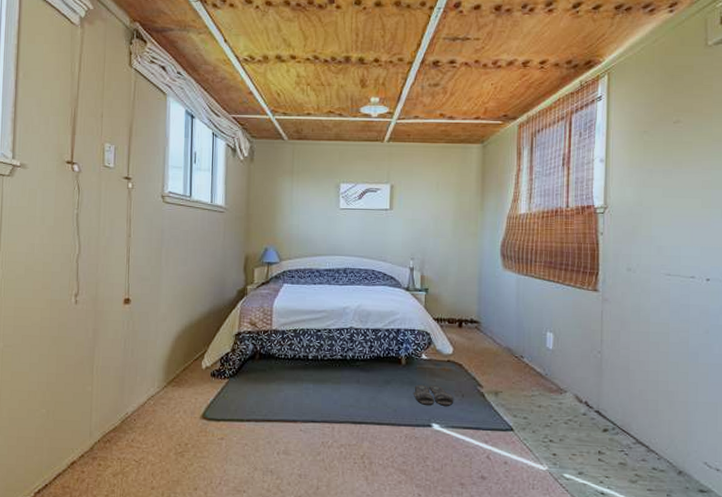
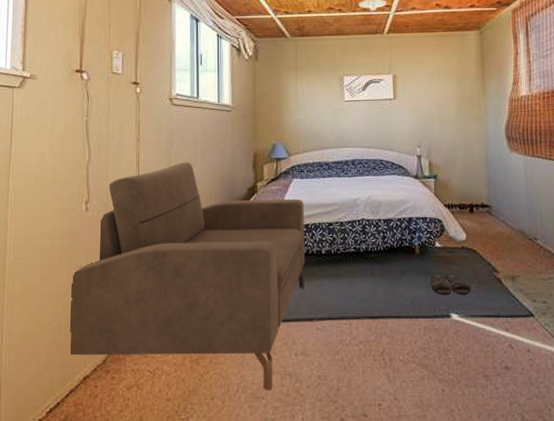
chair: none [58,261,293,485] -> present [70,162,305,390]

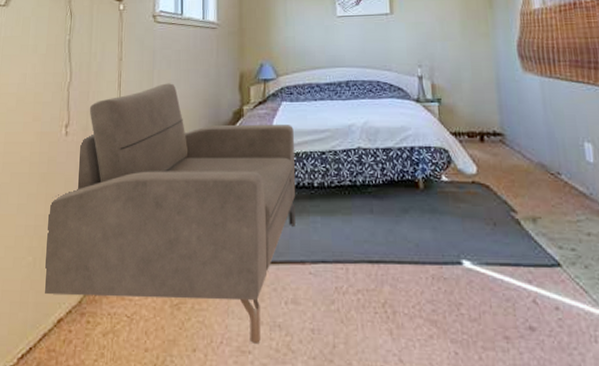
slippers: present [429,273,470,295] -> none [435,212,484,237]

